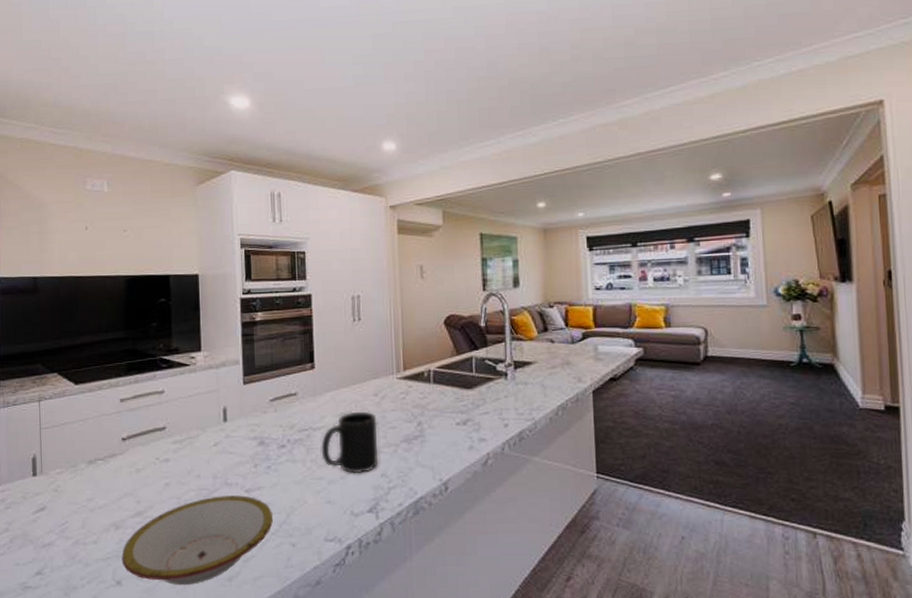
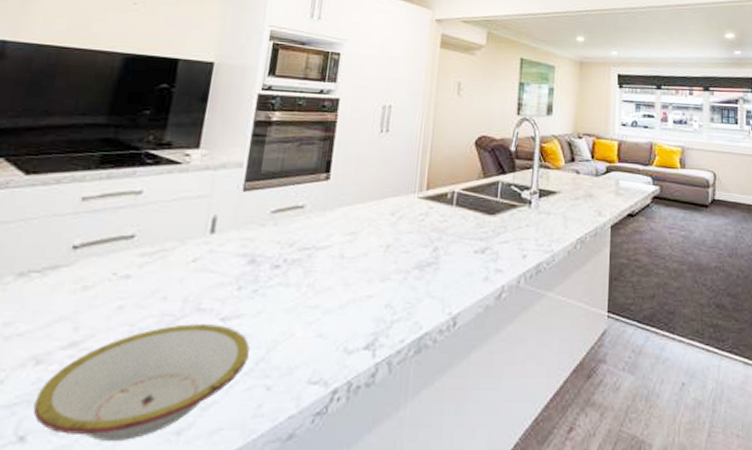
mug: present [321,411,379,474] -> none [320,231,391,304]

